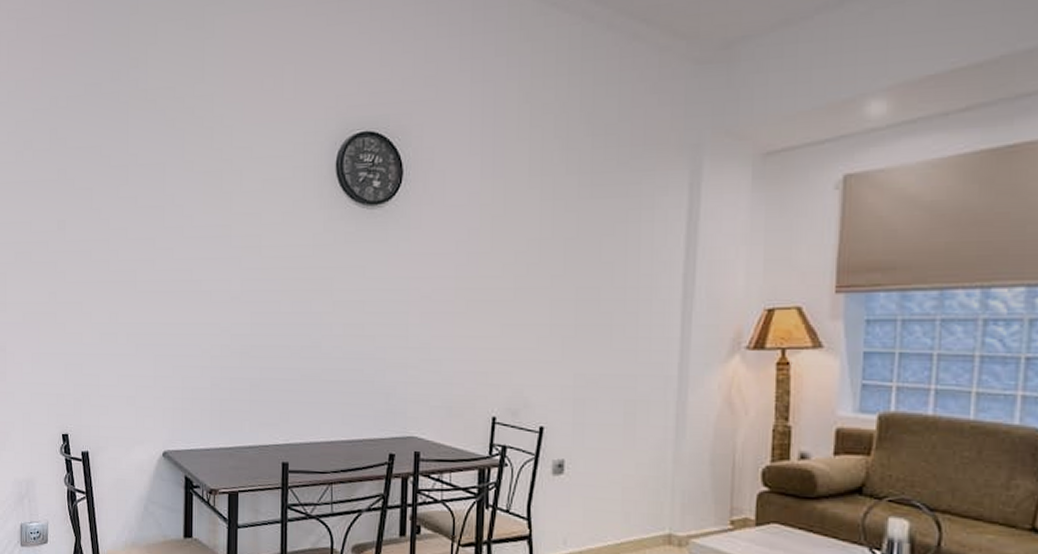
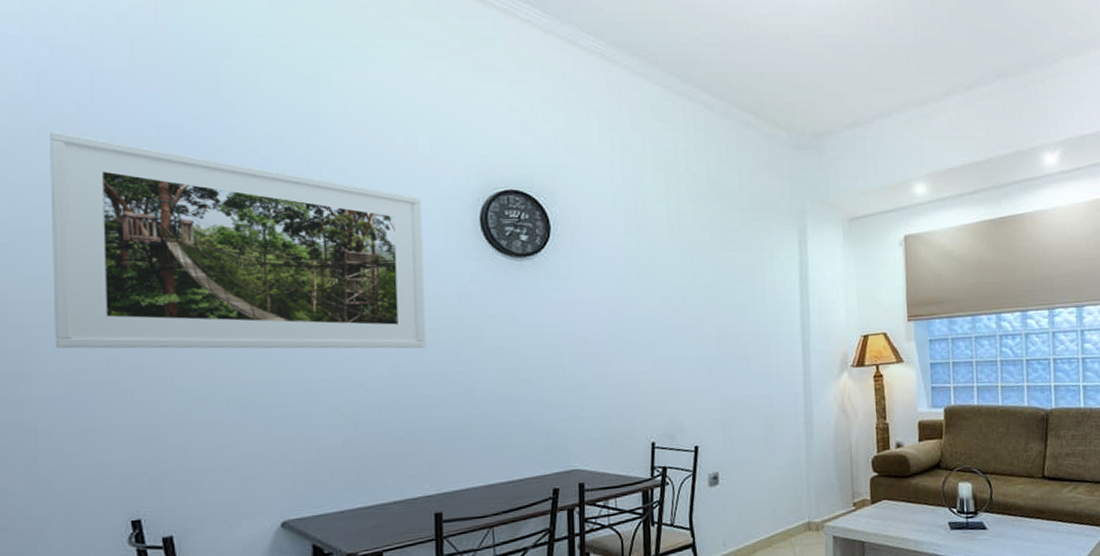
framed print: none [15,95,284,298] -> present [50,131,426,349]

